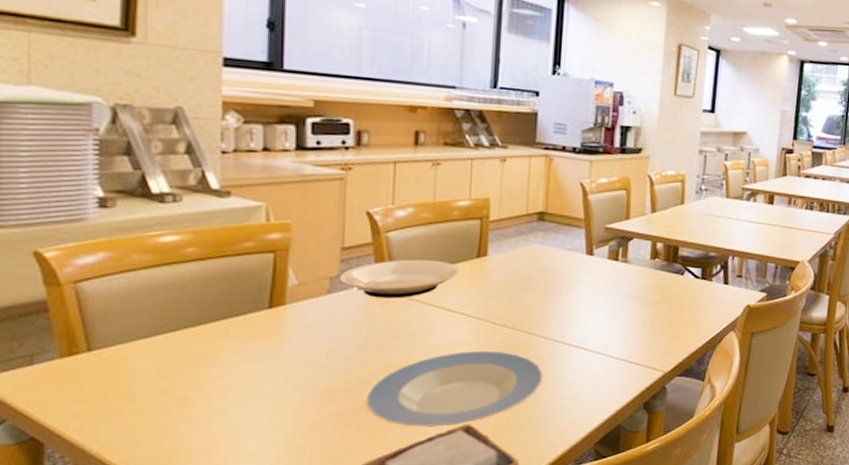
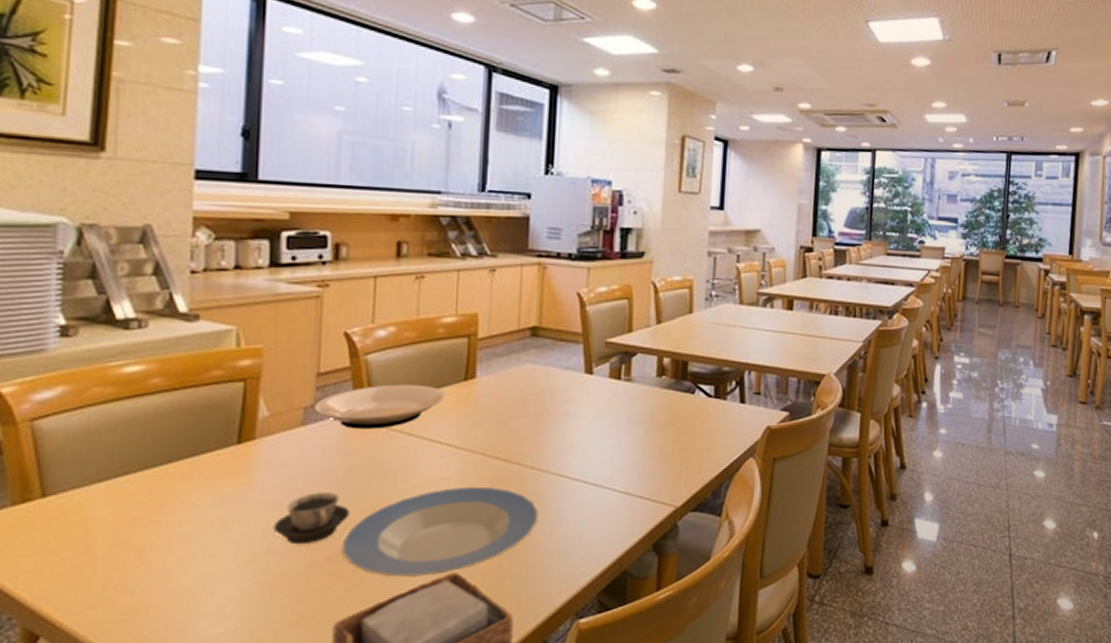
cup: none [303,353,373,398] -> present [273,492,350,545]

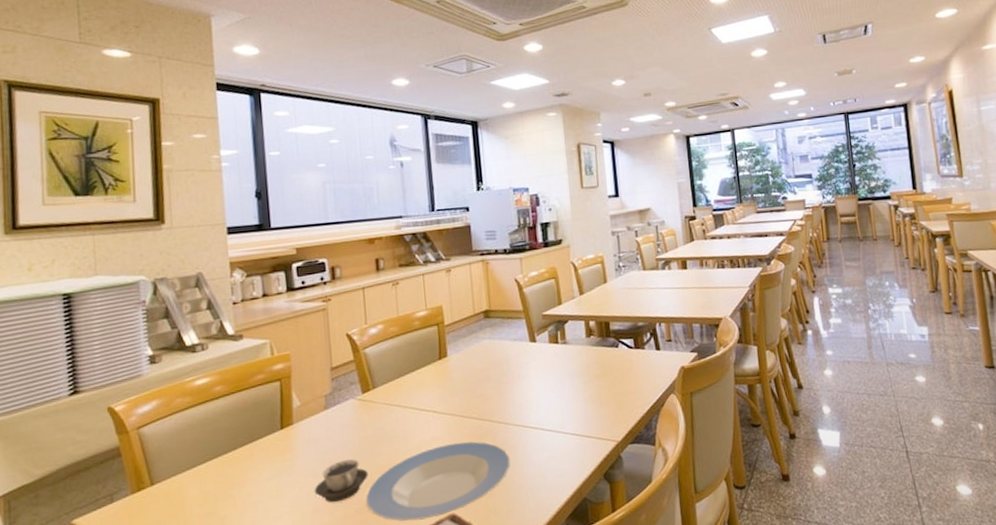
plate: present [314,384,445,429] -> none [332,367,427,408]

